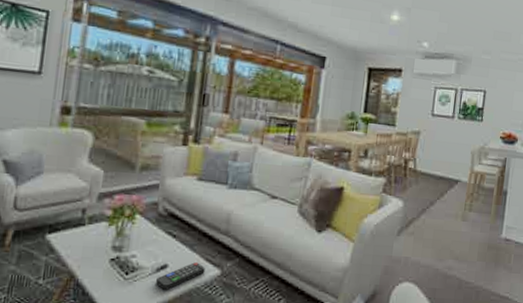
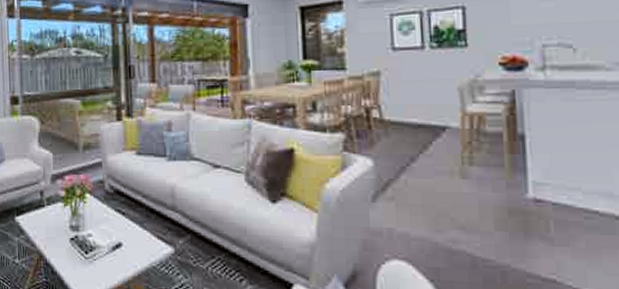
remote control: present [156,262,205,291] -> none [114,240,158,270]

